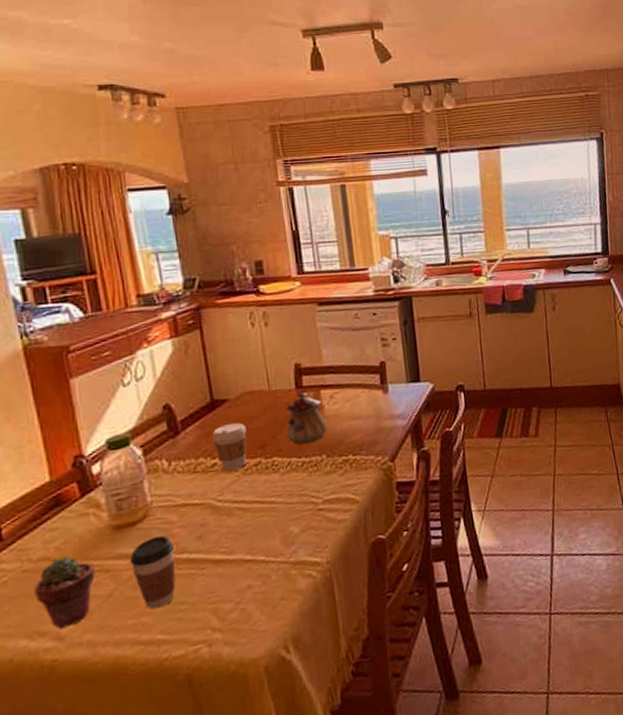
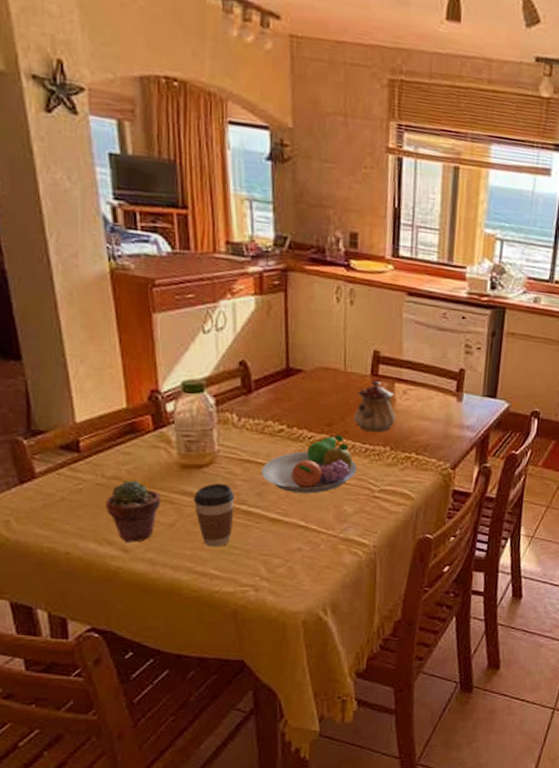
fruit bowl: none [199,455,297,527] -> present [262,435,357,494]
coffee cup: present [212,423,247,471] -> none [283,394,317,440]

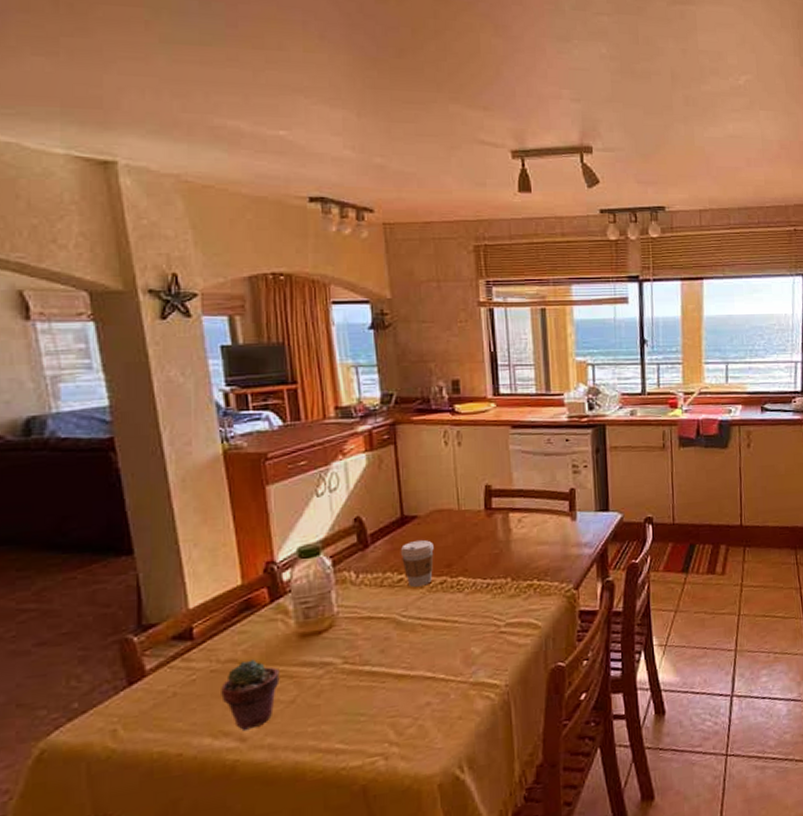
coffee cup: present [193,483,235,547] -> none [313,646,358,719]
fruit bowl: present [262,435,357,494] -> none [383,575,480,643]
coffee cup: none [283,394,317,440] -> present [400,540,434,587]
teapot: present [353,380,395,433] -> none [472,513,513,567]

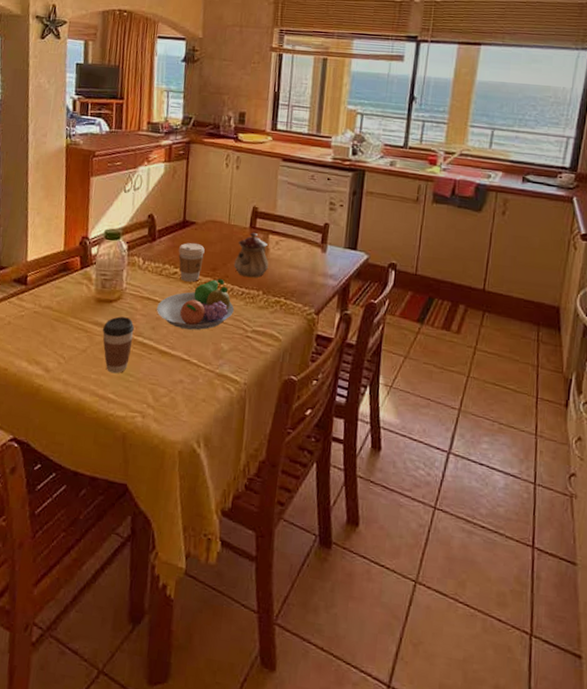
potted succulent: present [221,659,280,732] -> none [38,310,79,364]
coffee cup: none [313,646,358,719] -> present [102,316,135,374]
fruit bowl: none [383,575,480,643] -> present [157,279,234,330]
teapot: none [472,513,513,567] -> present [233,232,268,278]

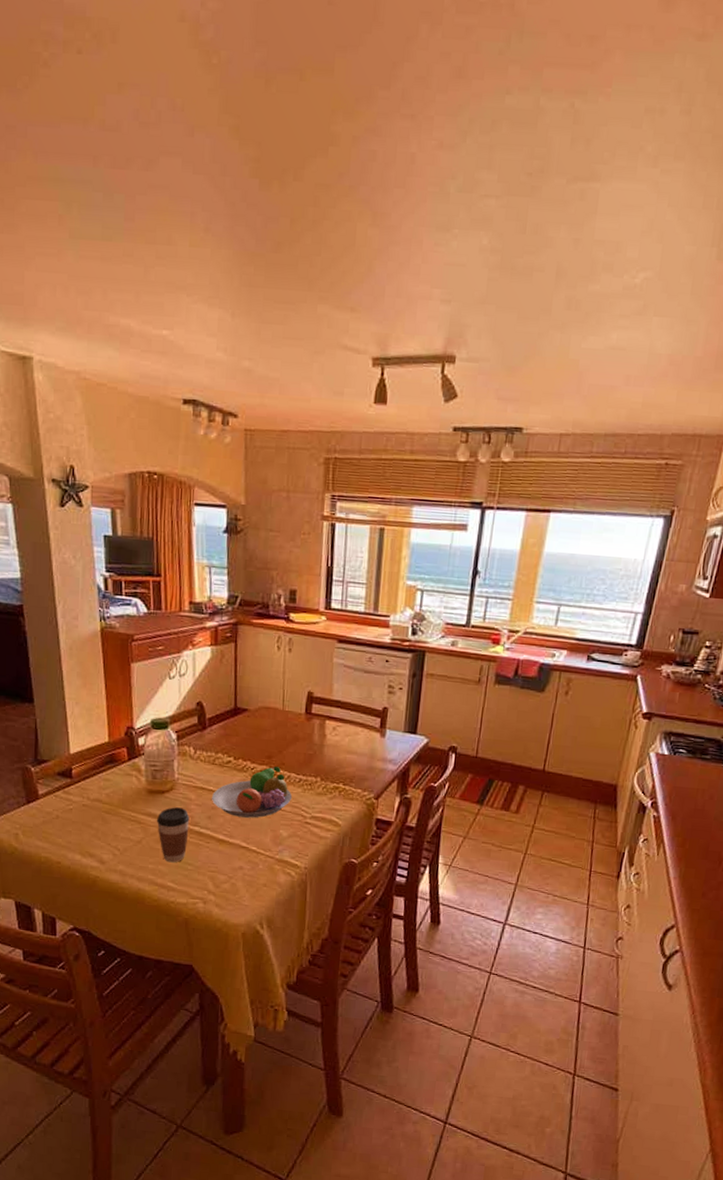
coffee cup: present [178,243,205,282] -> none [231,730,259,770]
teapot: present [233,232,268,278] -> none [289,718,326,765]

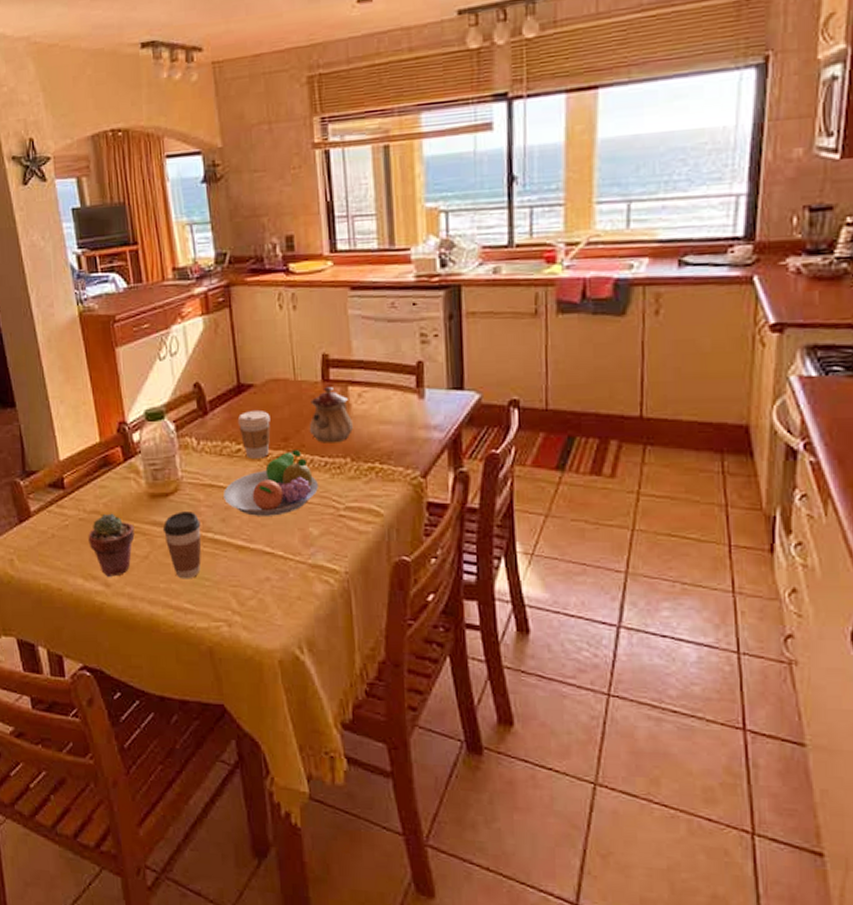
potted succulent: none [89,802,131,856] -> present [88,513,135,578]
coffee cup: none [231,730,259,770] -> present [237,411,271,458]
teapot: none [289,718,326,765] -> present [309,385,353,443]

